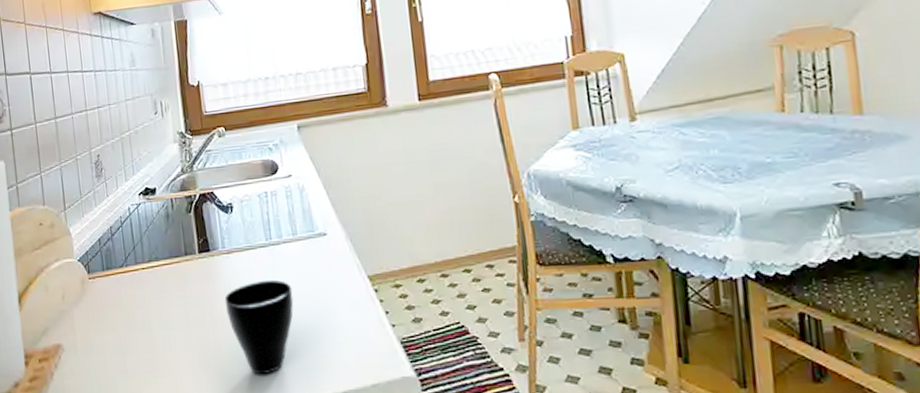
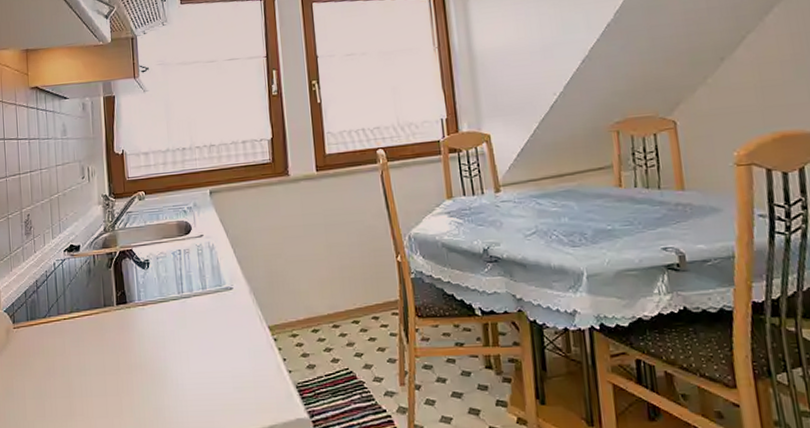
cup: present [224,279,294,375] -> none [138,329,201,418]

